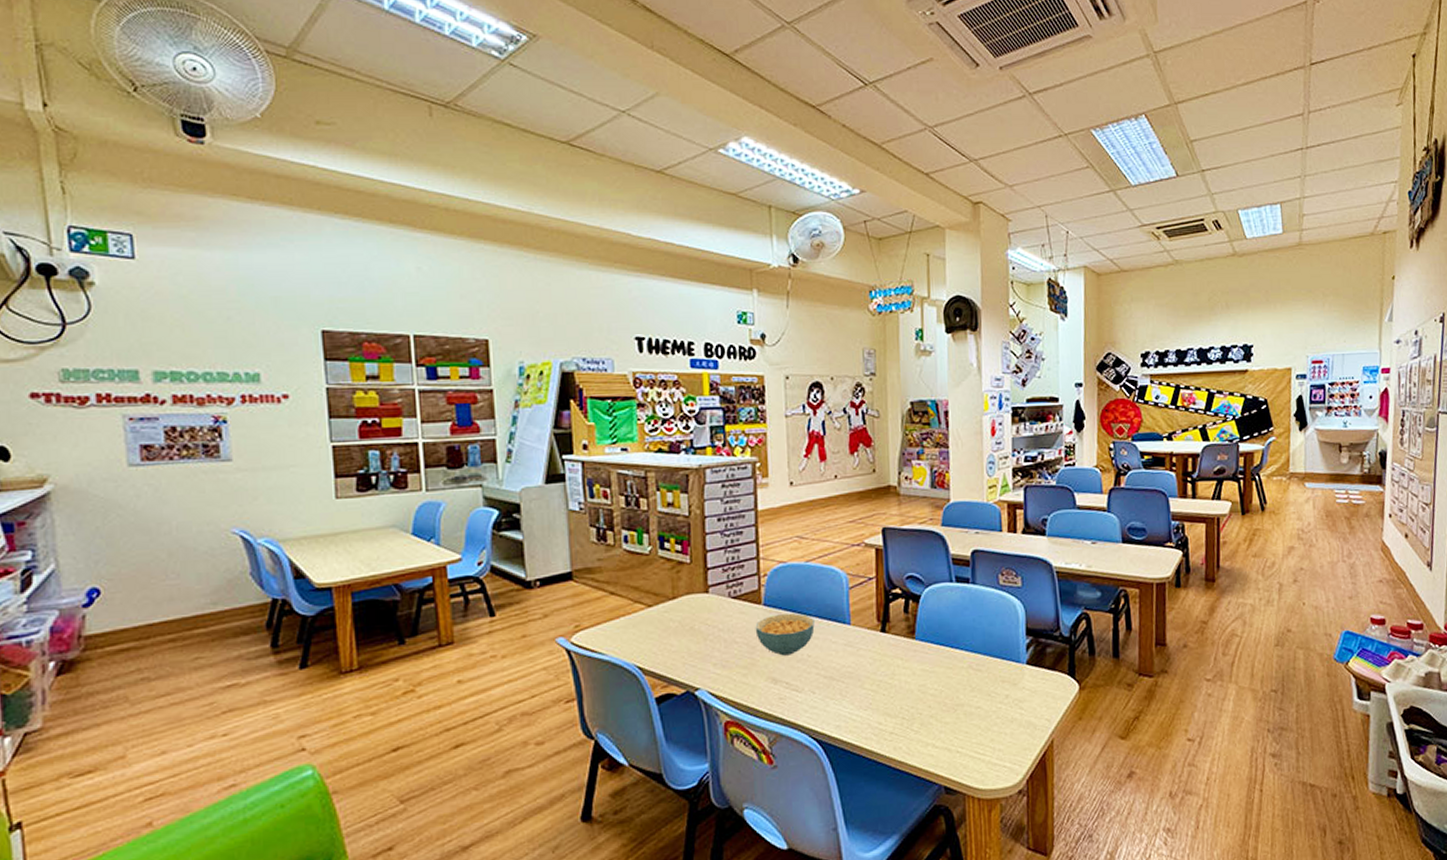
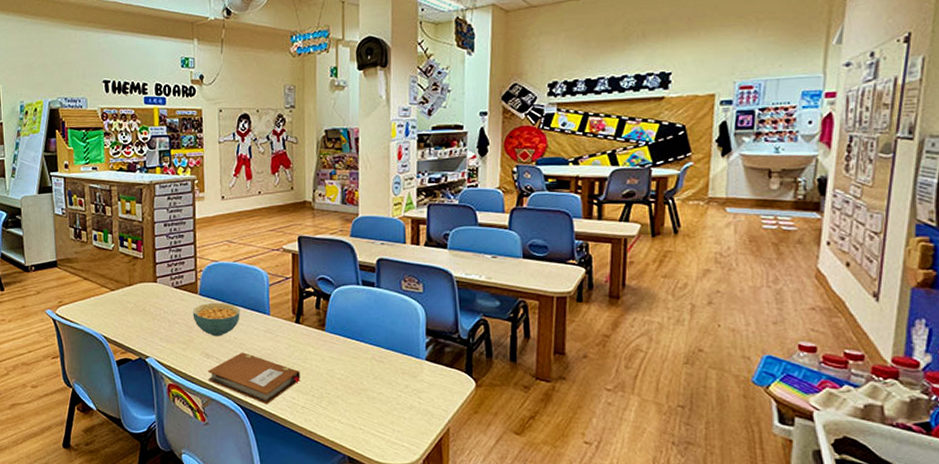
notebook: none [776,672,888,735] -> present [208,352,300,405]

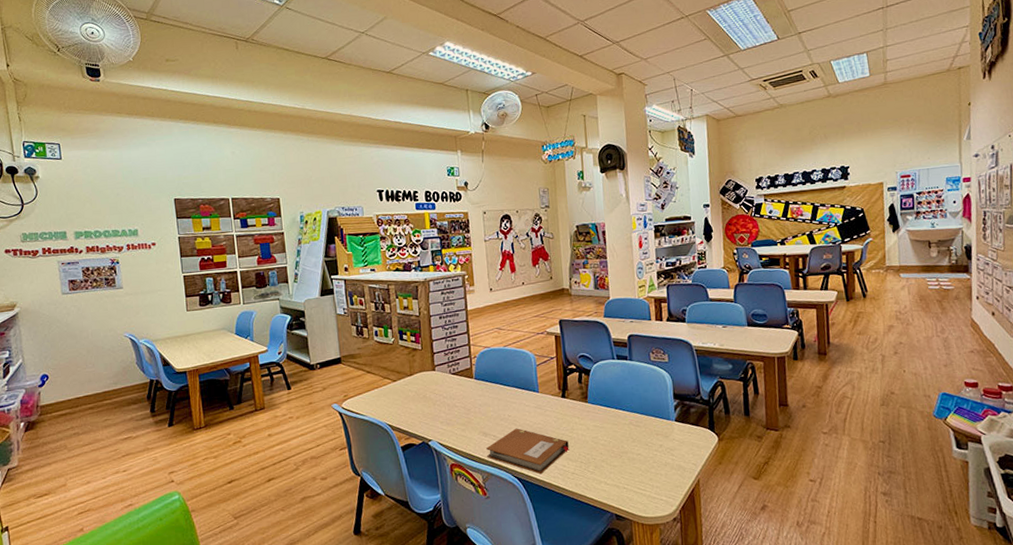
cereal bowl: present [192,302,240,336] -> none [469,385,513,416]

